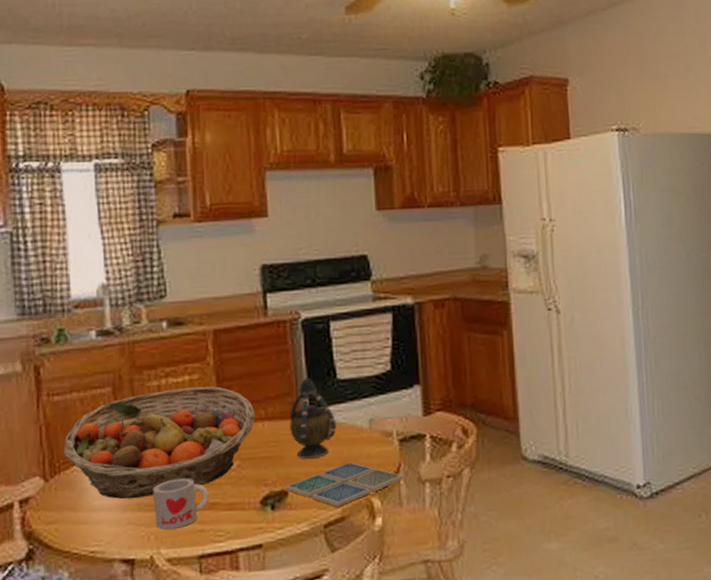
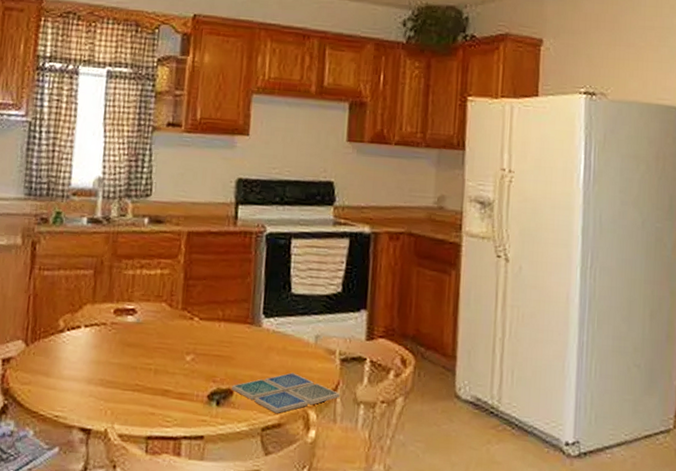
fruit basket: present [63,386,256,499] -> none [45,280,214,374]
mug: present [152,478,209,530] -> none [113,362,163,408]
teapot: present [290,377,337,459] -> none [242,287,285,364]

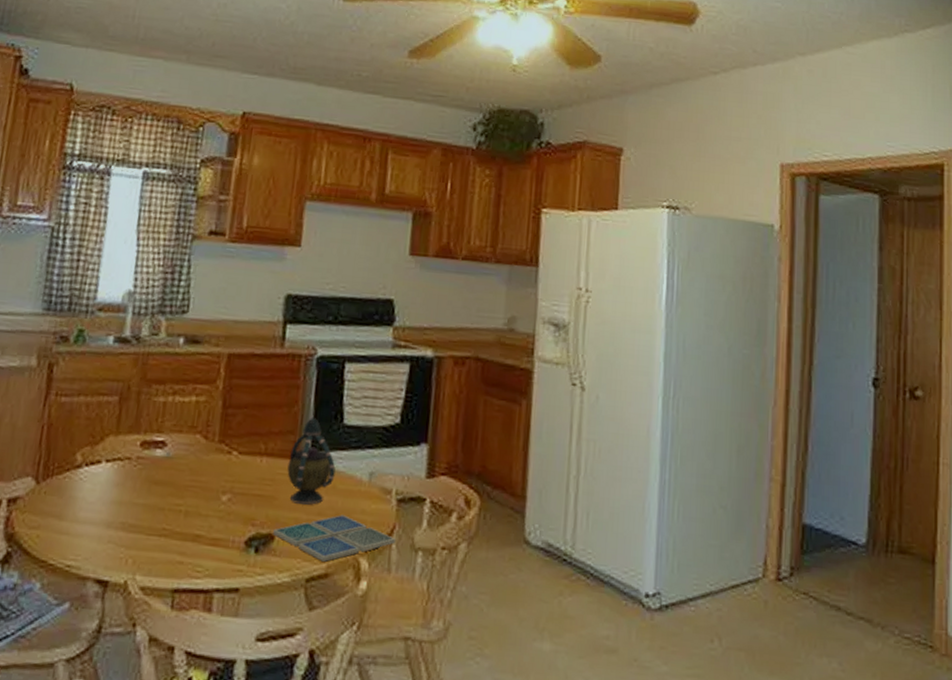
teapot: none [242,287,285,364] -> present [287,416,336,505]

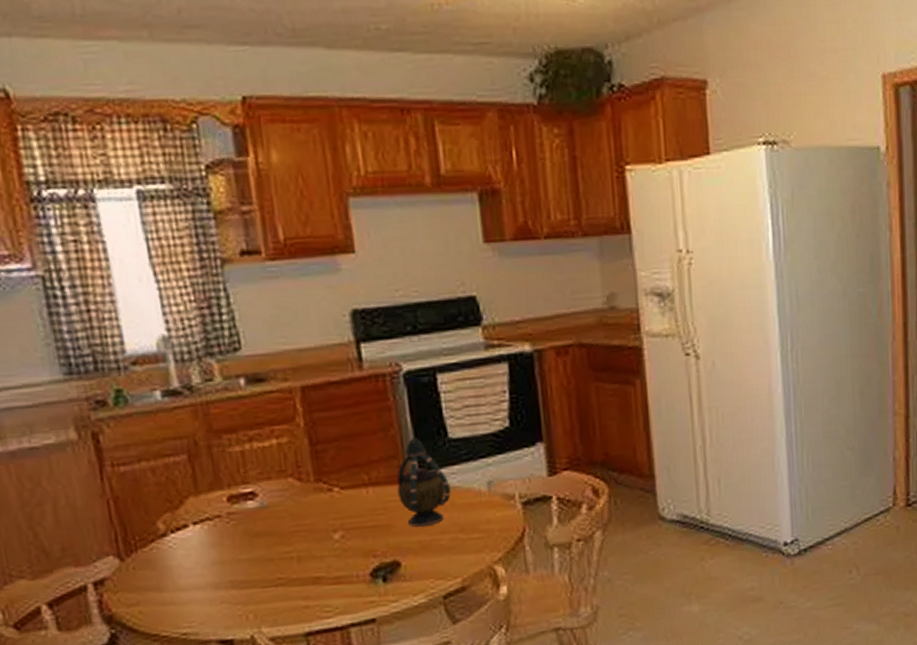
drink coaster: present [273,515,396,562] -> none [398,528,529,577]

